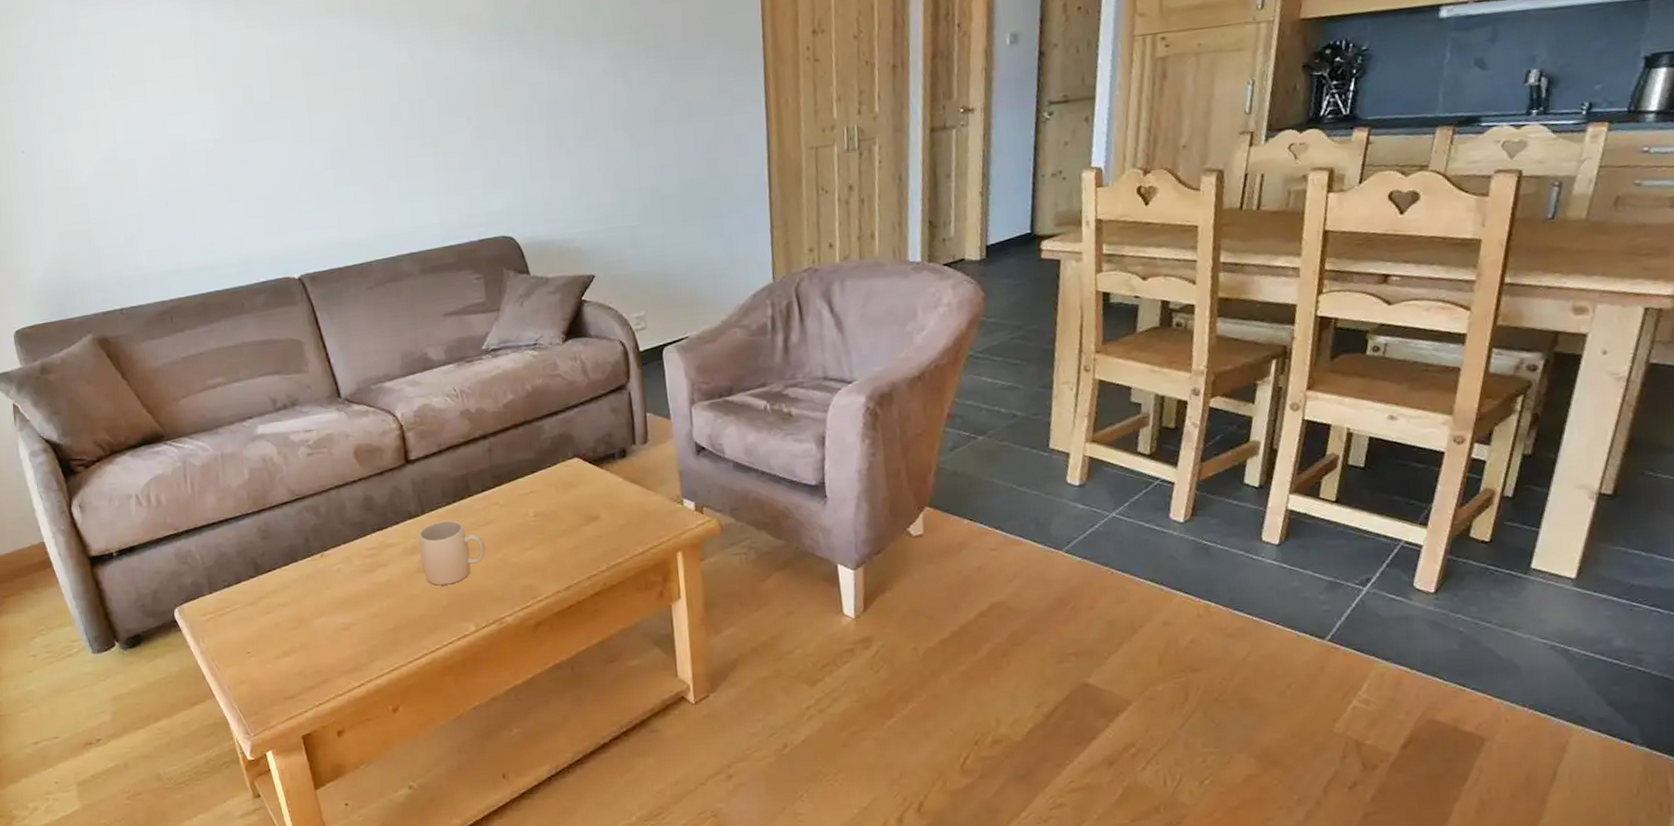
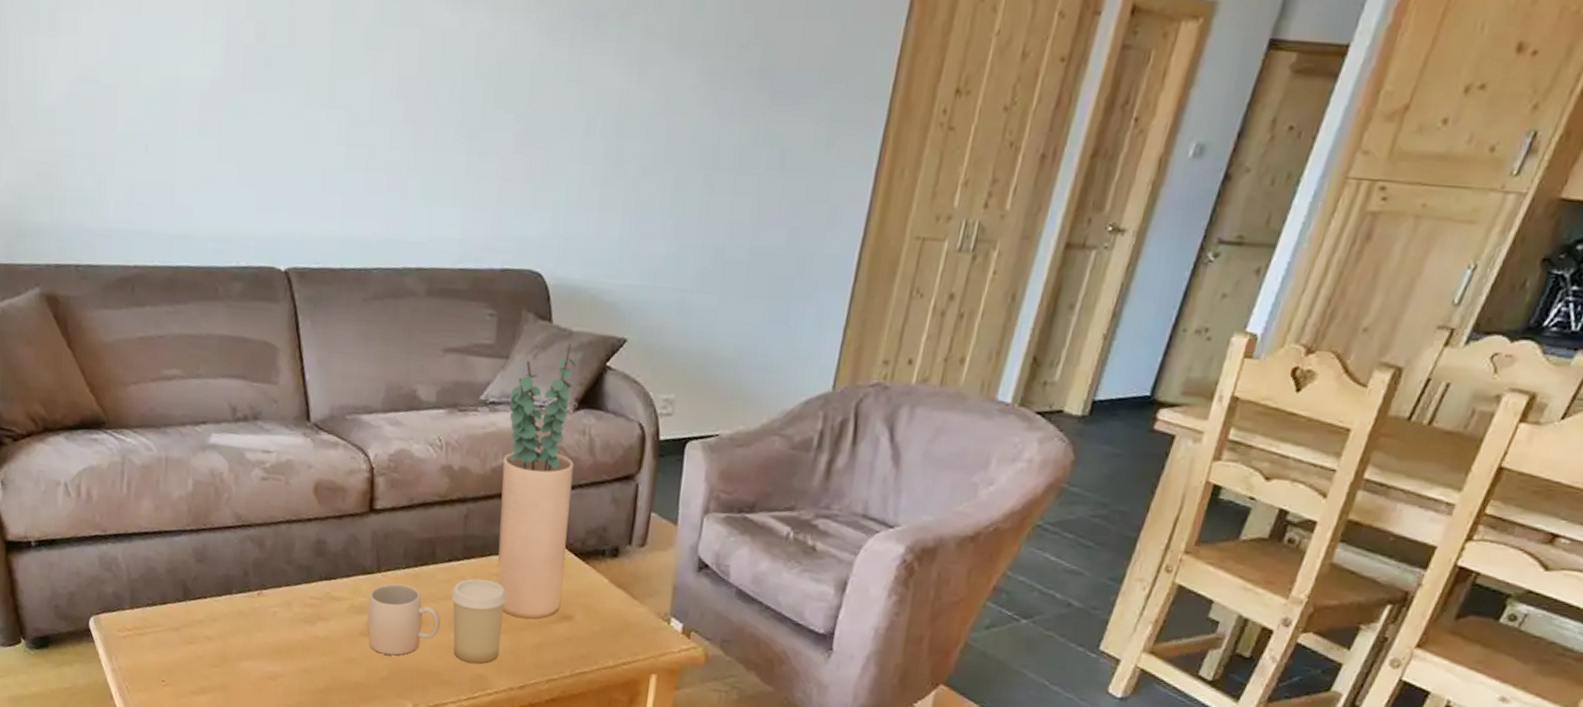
cup: none [489,500,541,577] -> present [450,578,507,664]
vase: none [507,288,586,528] -> present [496,343,576,619]

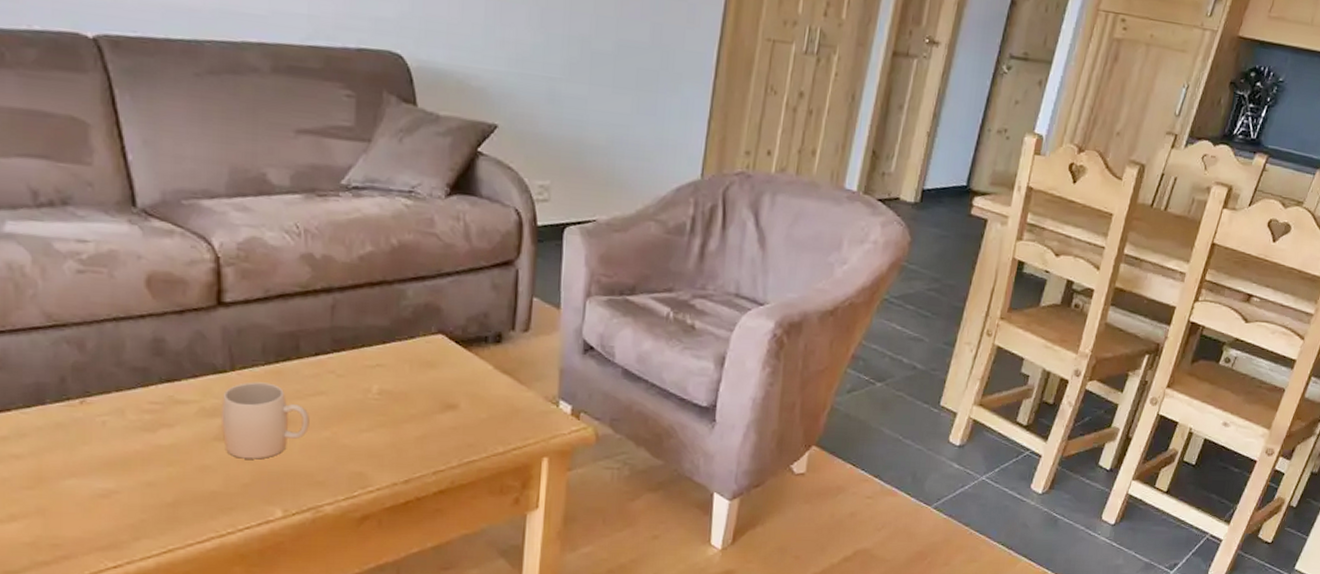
cup: present [450,578,507,664] -> none [320,372,384,462]
vase: present [496,343,576,619] -> none [371,127,449,411]

